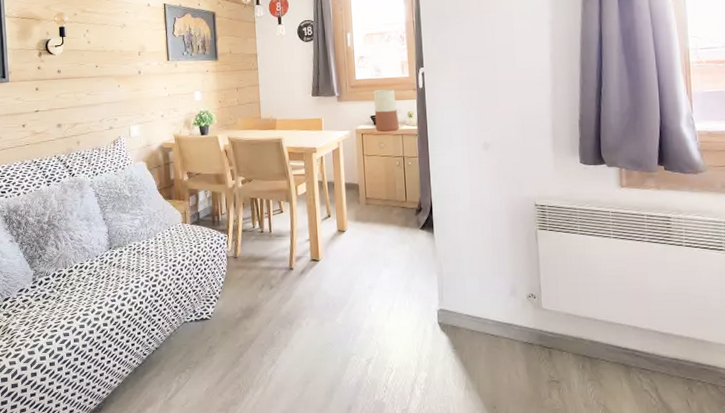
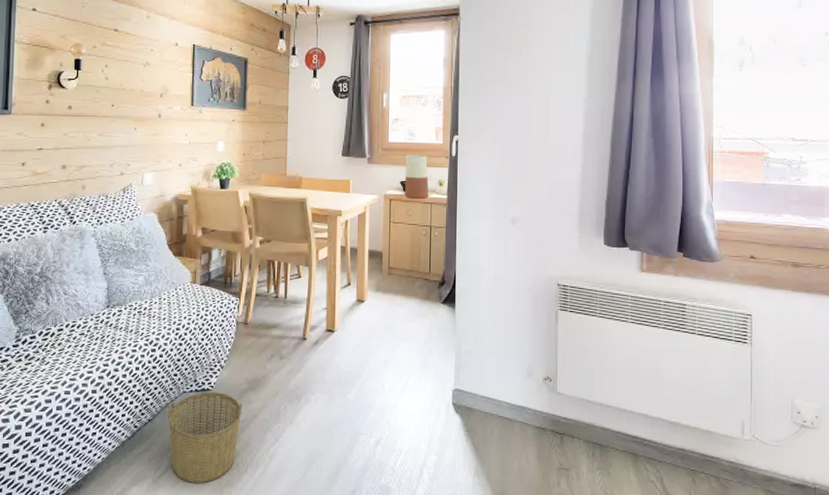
basket: none [172,321,239,404] -> present [167,392,243,484]

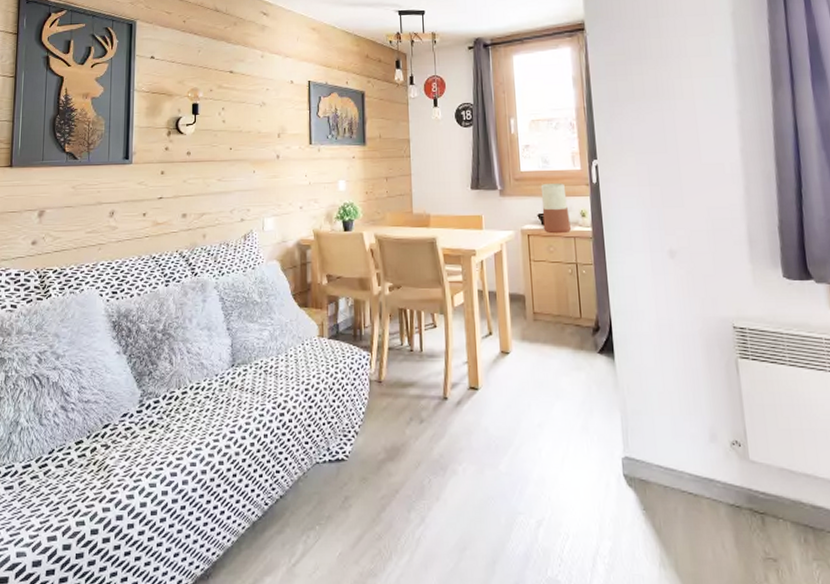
basket: present [167,392,243,484] -> none [300,462,382,574]

